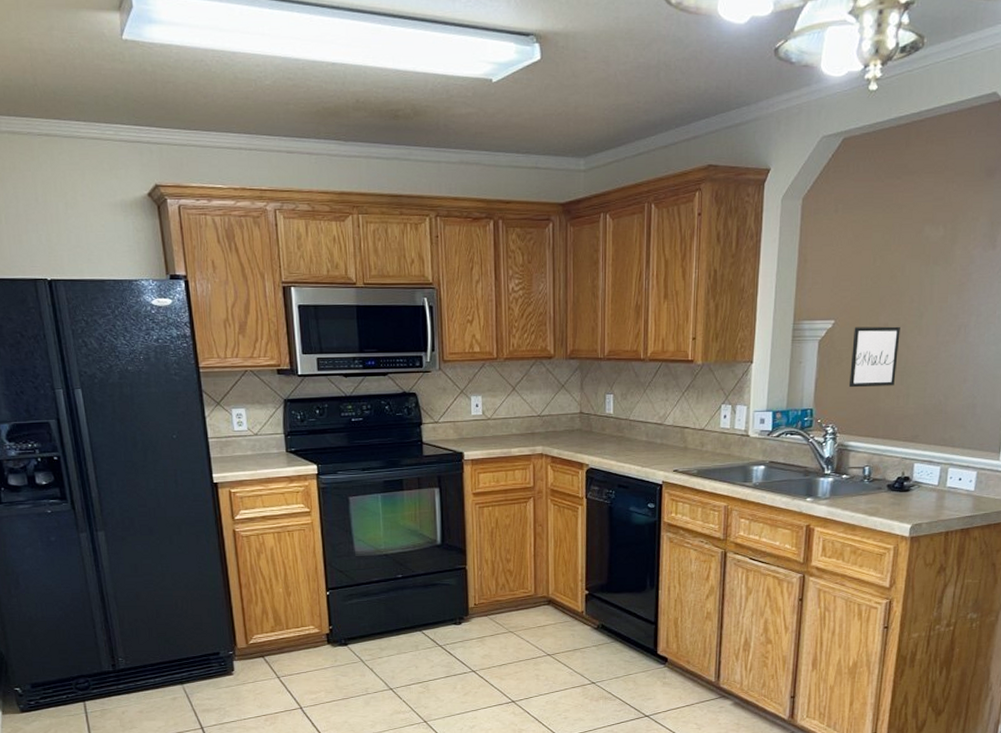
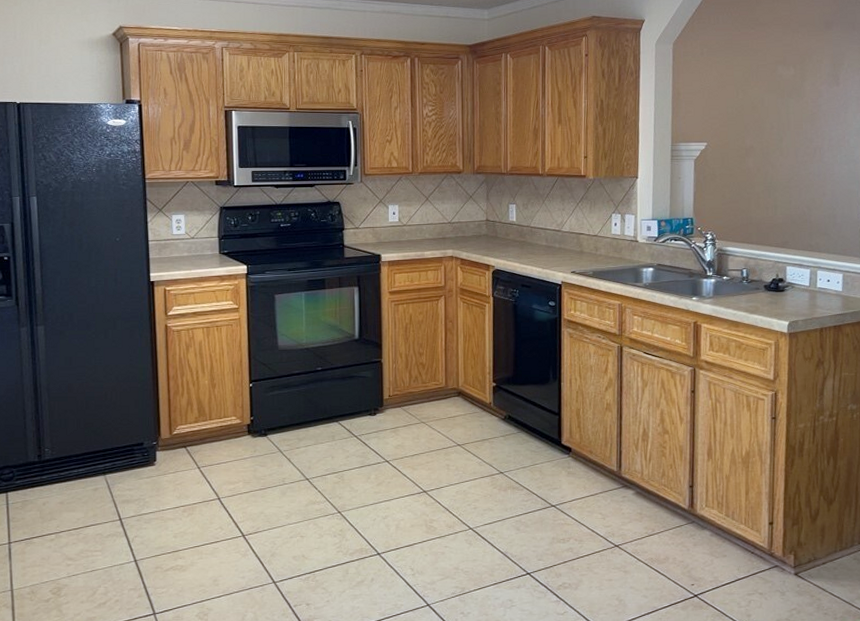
wall art: present [848,326,900,388] -> none [723,148,765,200]

